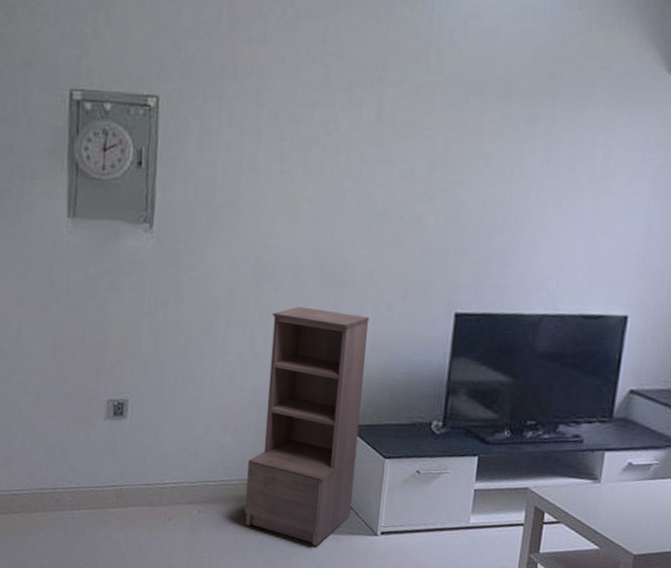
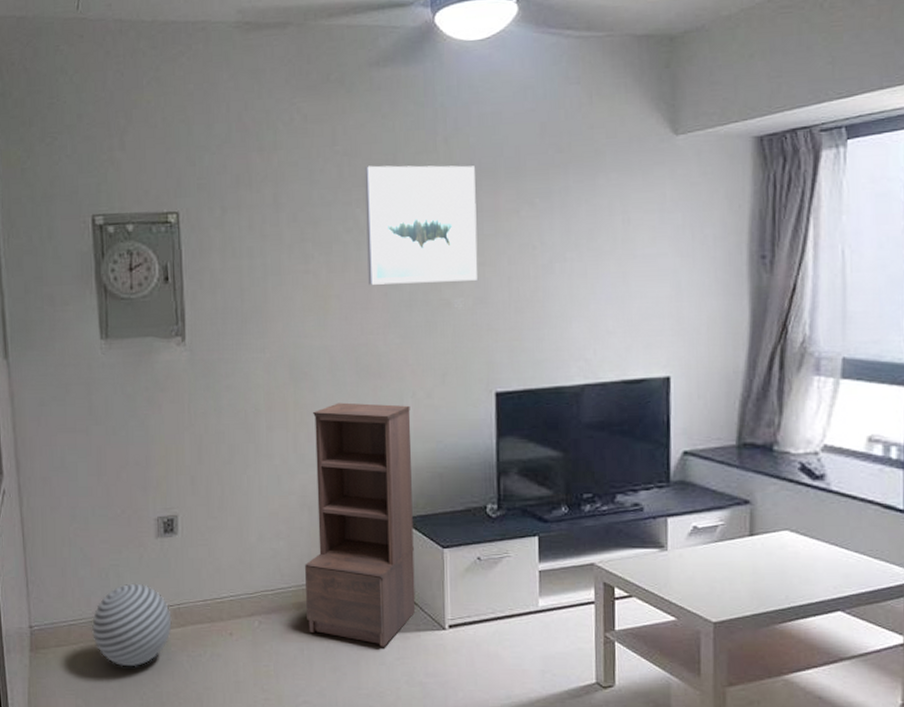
decorative ball: none [33,460,113,541] -> present [91,583,172,667]
wall art: none [342,70,464,200] -> present [364,165,478,285]

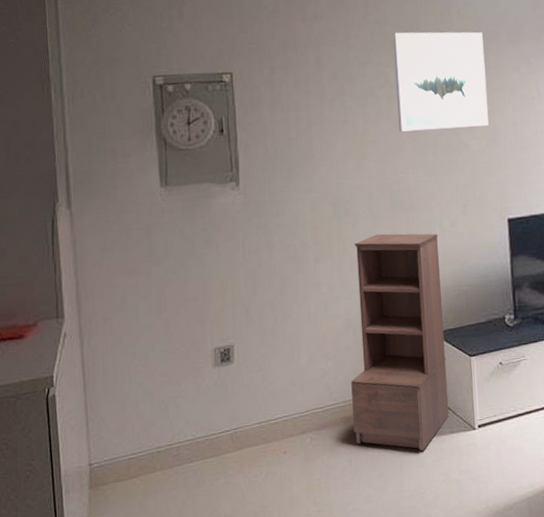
decorative ball: present [91,583,172,667] -> none [151,412,229,495]

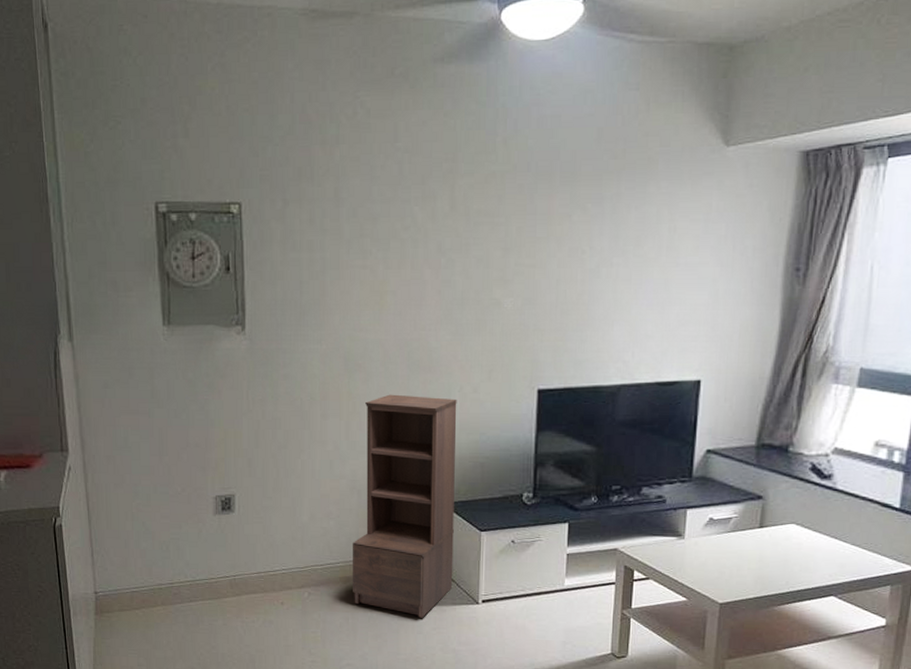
wall art: present [392,32,489,132] -> none [423,164,531,282]

